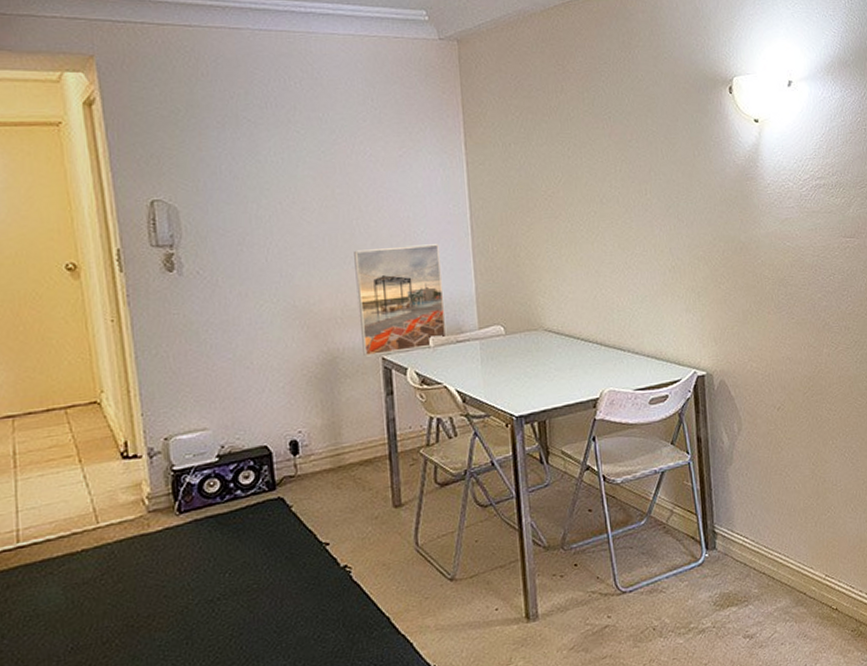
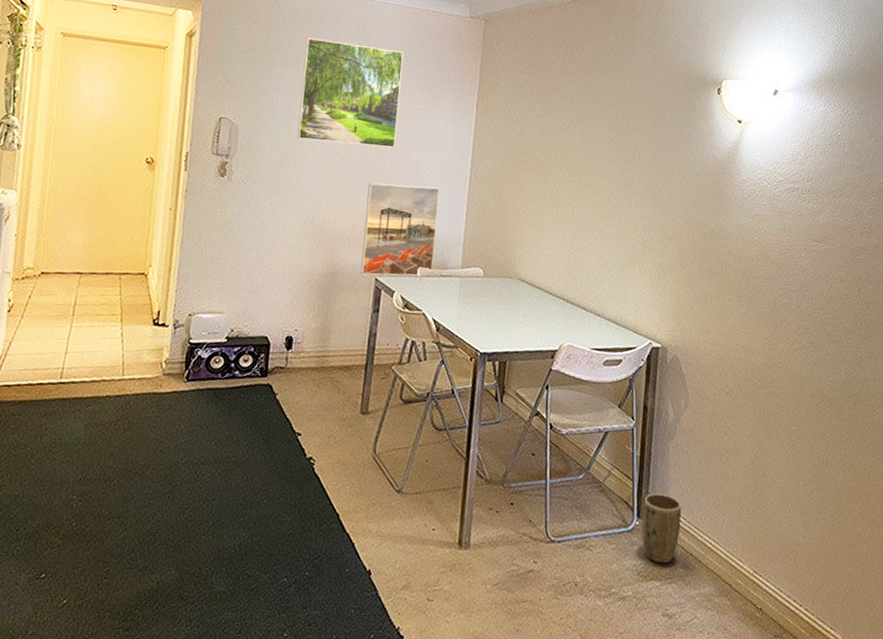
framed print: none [242,88,377,213] -> present [297,38,404,148]
plant pot: none [710,521,750,590] -> present [641,493,682,564]

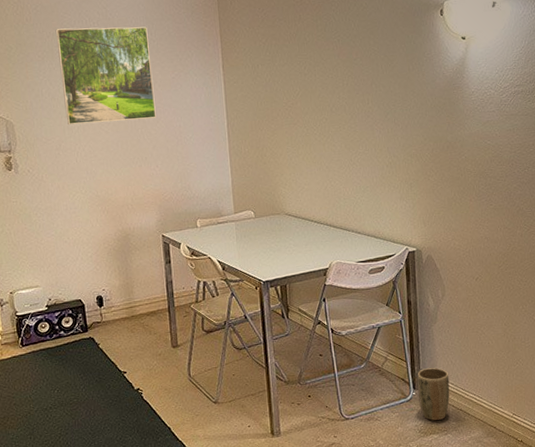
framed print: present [360,182,440,276] -> none [140,147,210,234]

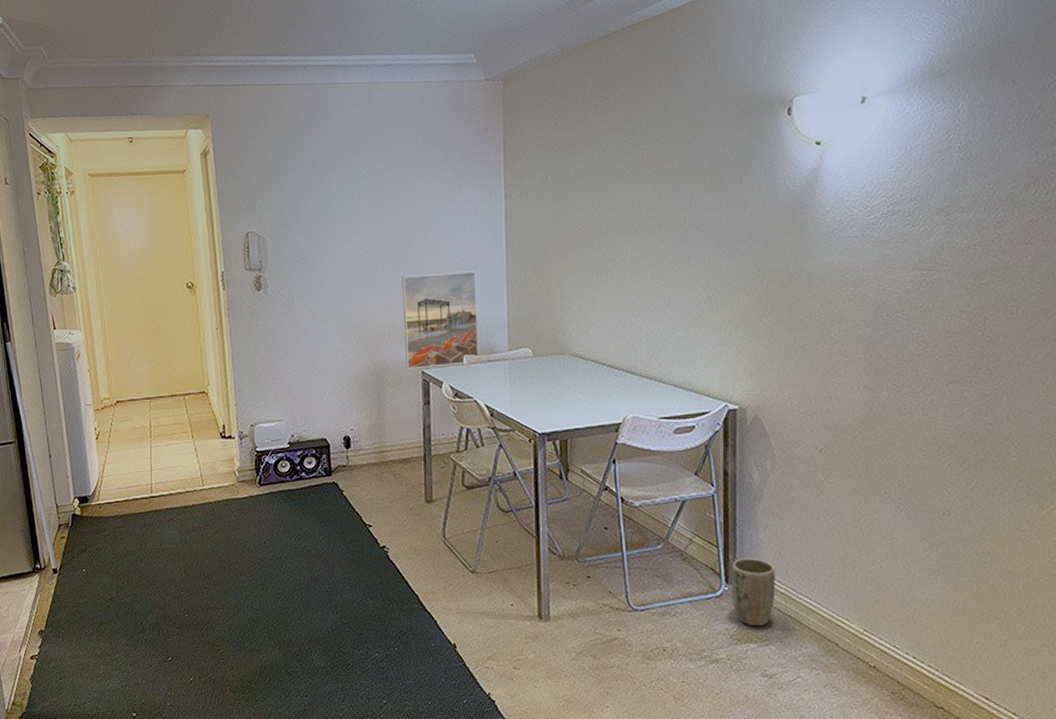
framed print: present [55,26,156,126] -> none [317,132,423,243]
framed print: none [140,147,210,234] -> present [402,271,479,370]

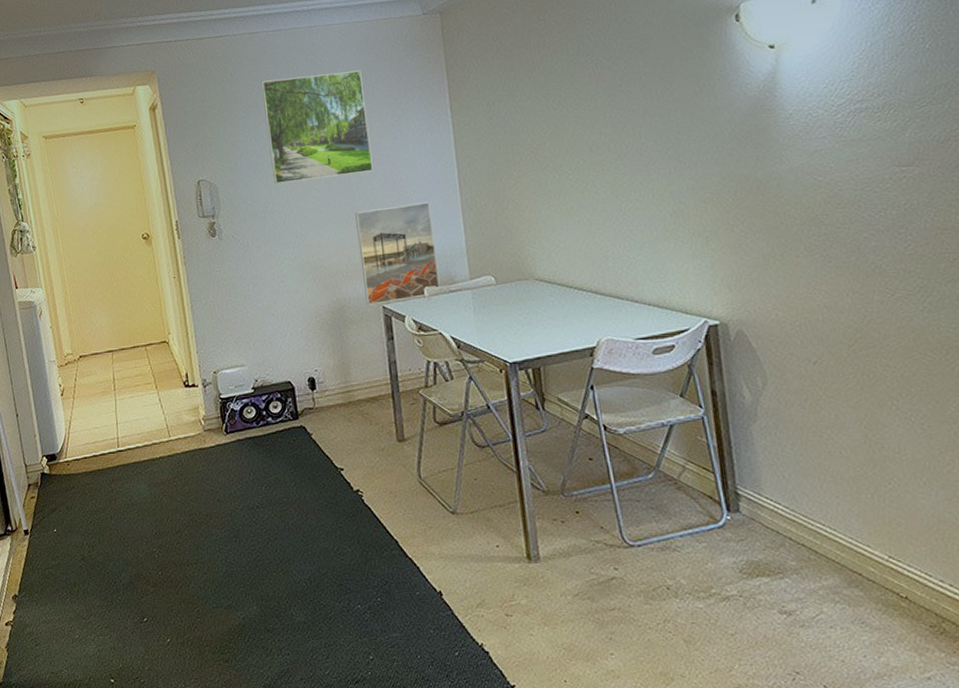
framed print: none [317,132,423,243] -> present [261,70,373,185]
plant pot: present [730,559,776,627] -> none [732,483,784,558]

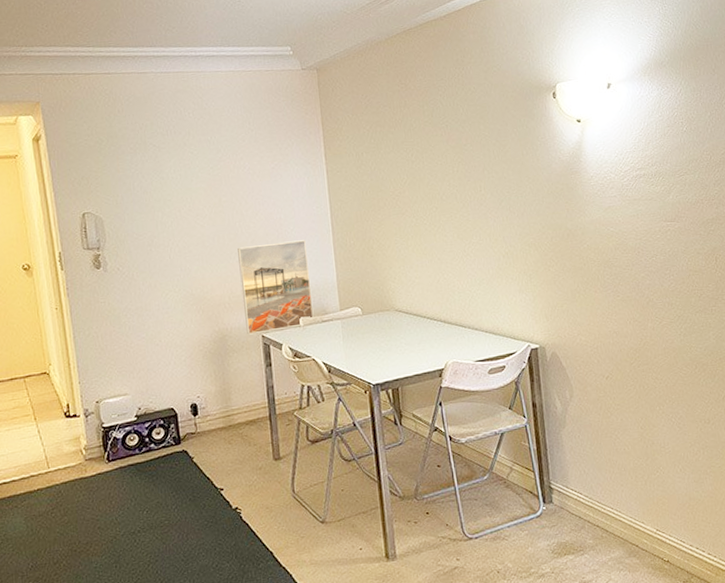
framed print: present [261,70,373,185] -> none [148,116,255,220]

